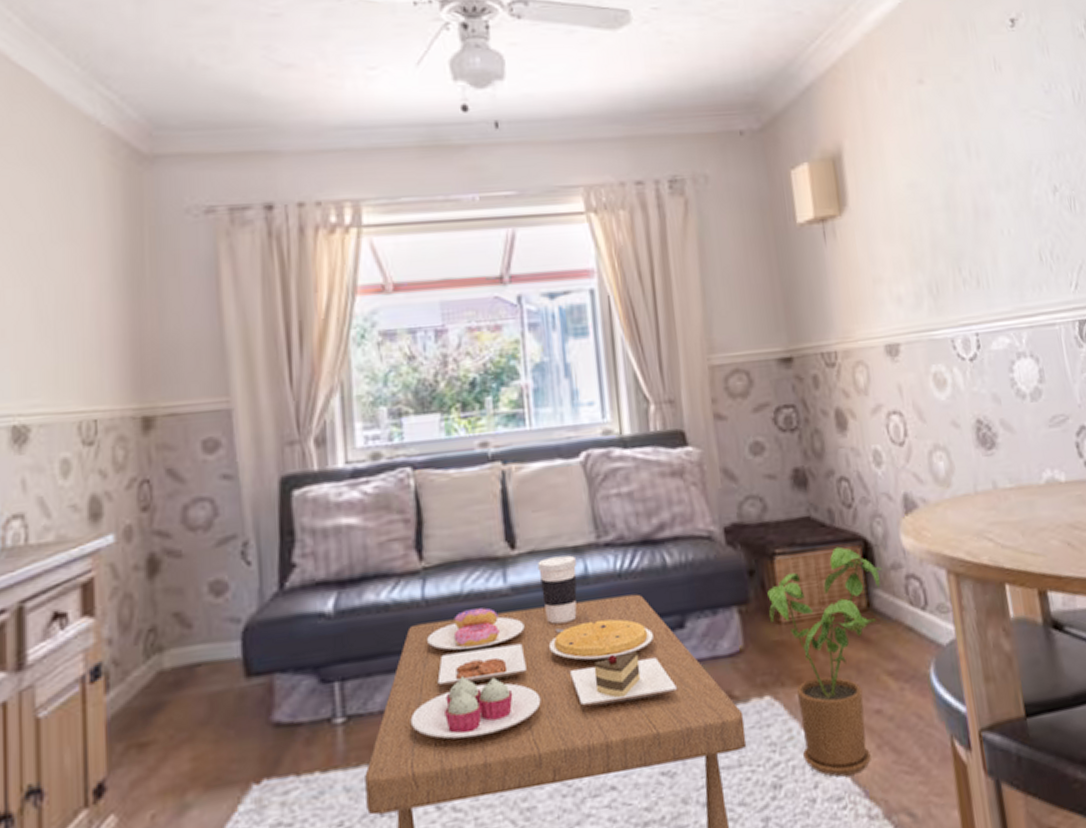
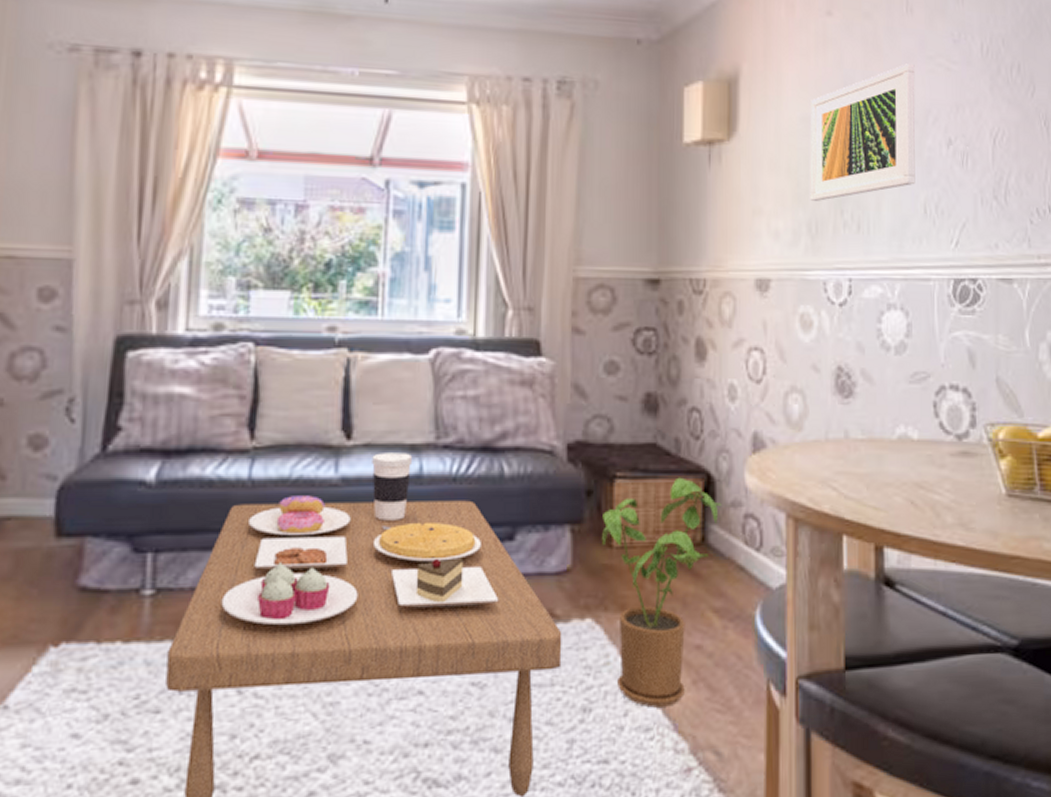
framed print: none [914,119,1027,263] -> present [810,64,916,201]

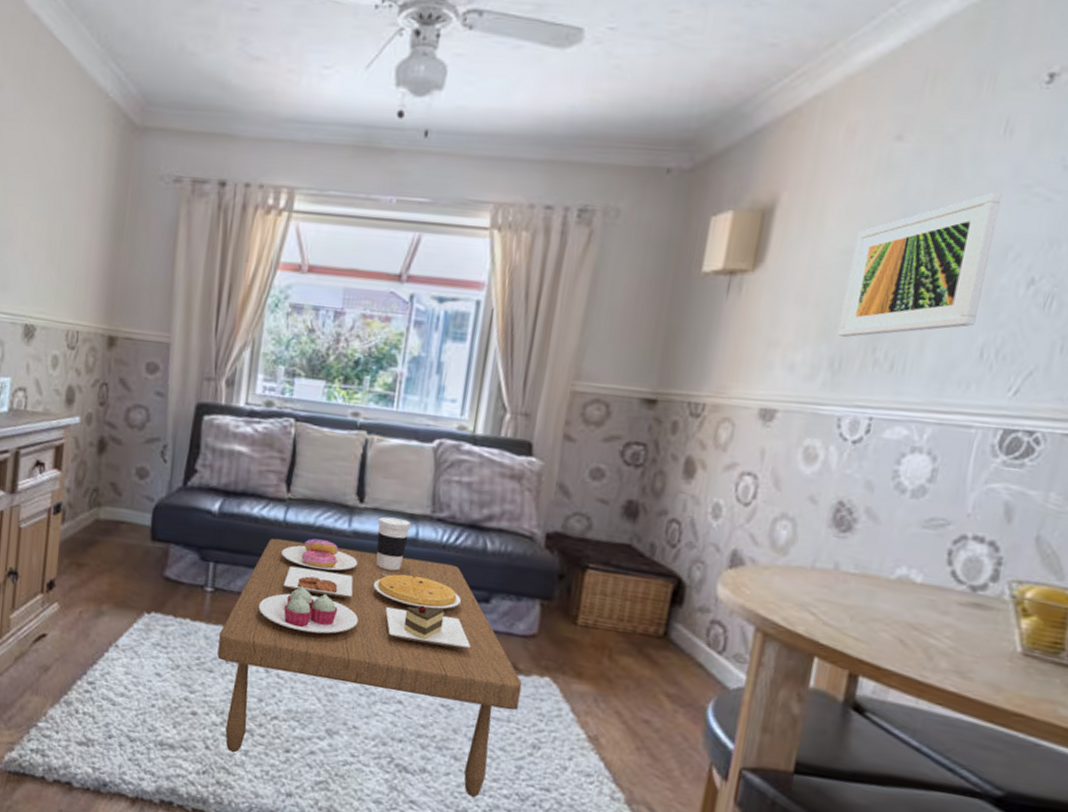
house plant: present [601,477,721,708] -> none [566,577,688,763]

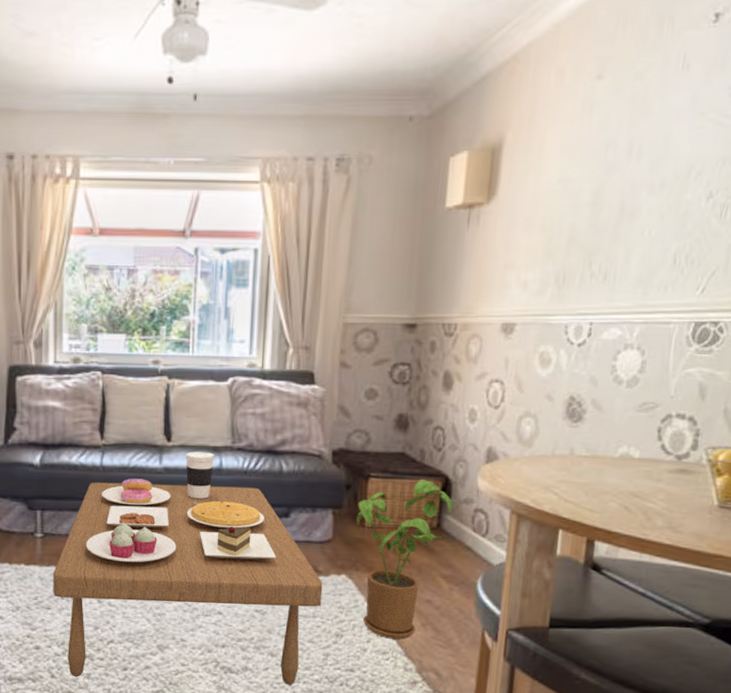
house plant: none [566,577,688,763] -> present [356,479,455,640]
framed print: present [837,193,1003,337] -> none [560,121,684,255]

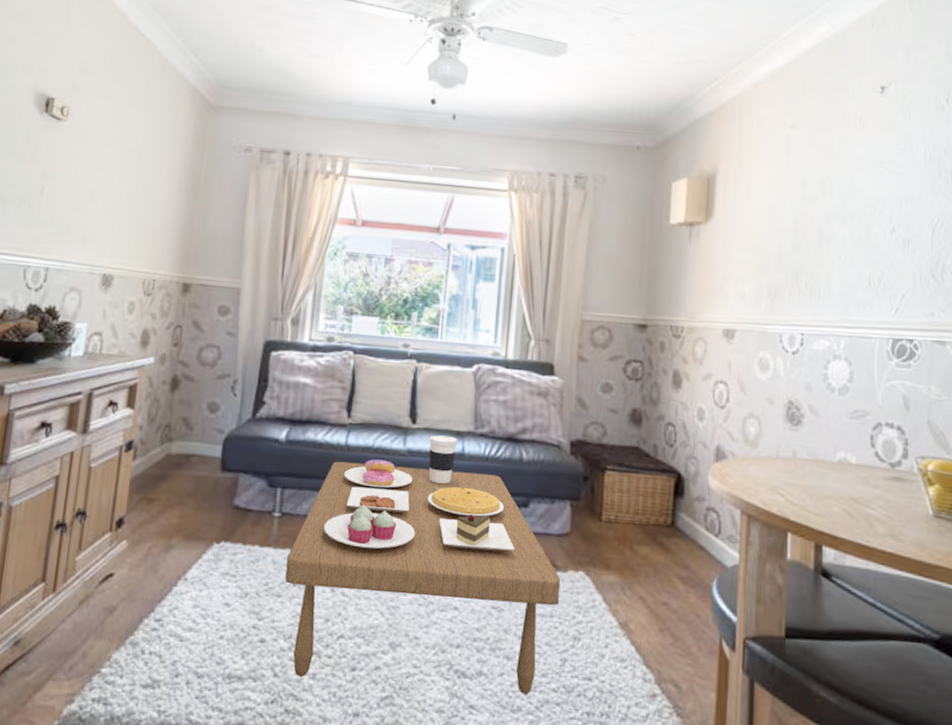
house plant: present [356,479,455,640] -> none [593,474,688,646]

